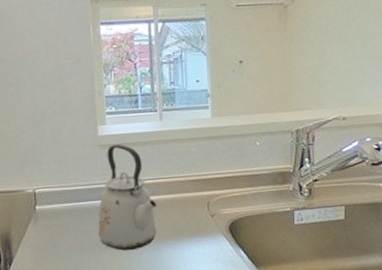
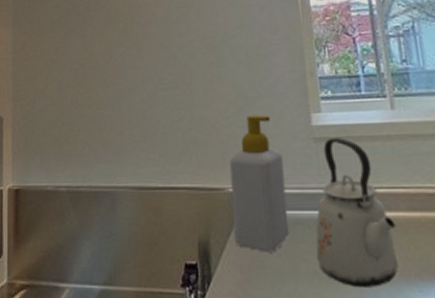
soap bottle: none [28,128,78,235] -> present [230,114,290,252]

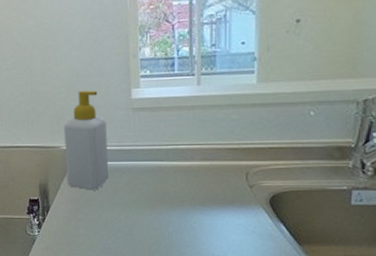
kettle: present [316,138,398,287] -> none [128,108,190,211]

